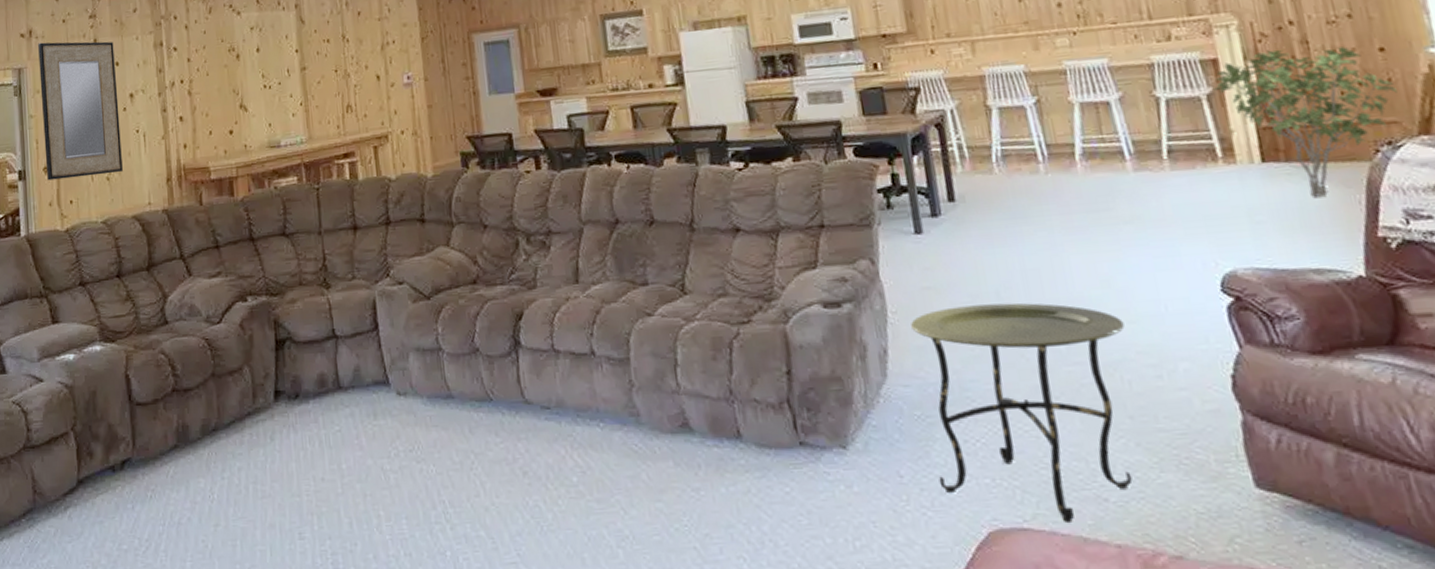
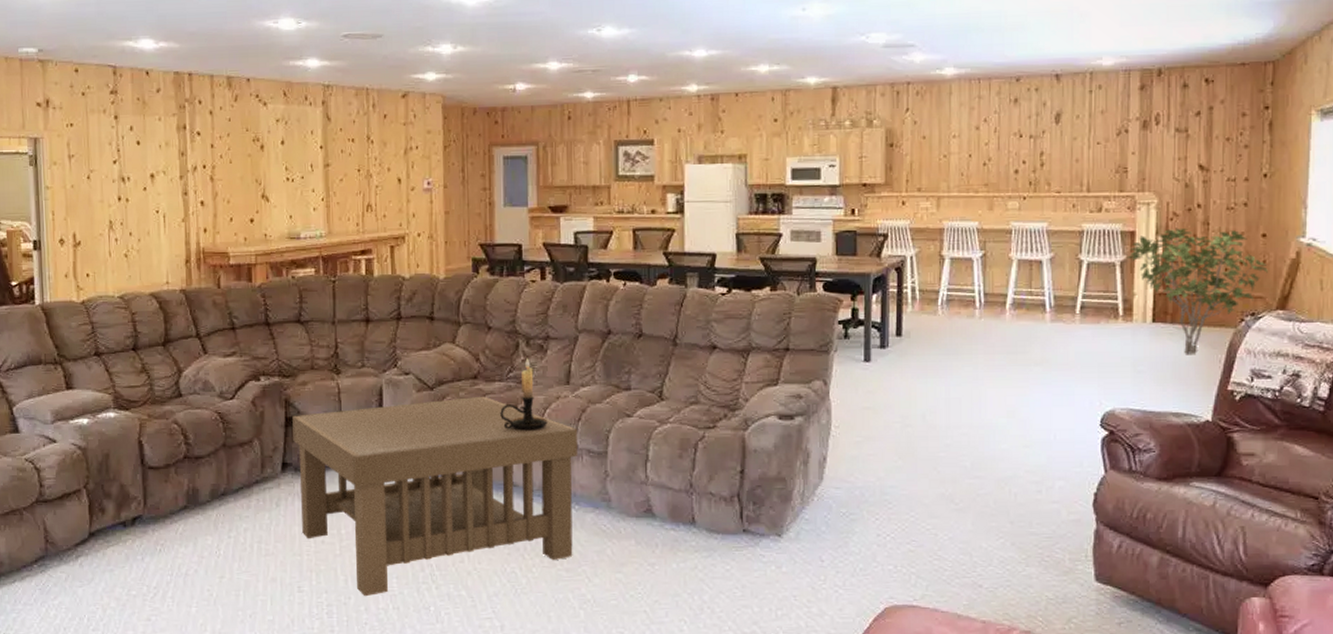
home mirror: present [38,41,123,181] -> none [55,113,141,253]
coffee table: none [282,302,603,542] -> present [292,396,577,597]
candle holder: none [505,257,559,339] -> present [500,358,548,431]
side table: present [911,303,1133,524] -> none [849,425,1020,603]

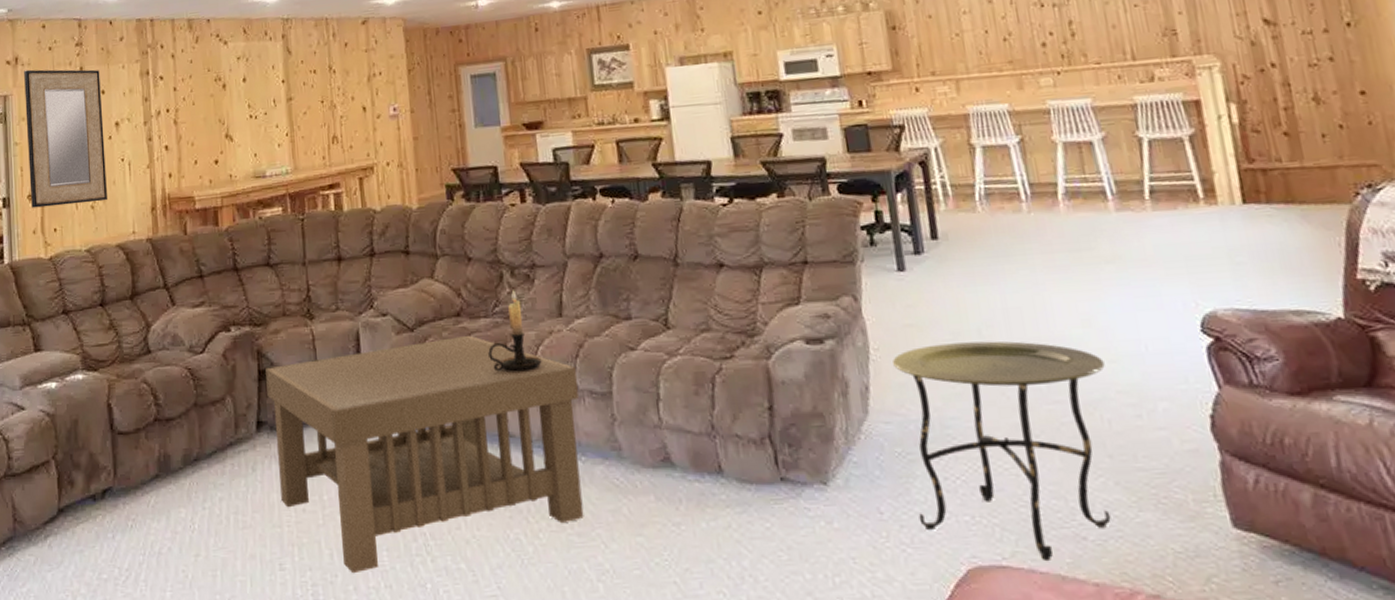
home mirror: none [55,113,141,253] -> present [24,69,107,208]
side table: none [849,425,1020,603] -> present [892,341,1111,562]
shrub: present [1126,228,1268,354] -> none [1195,89,1378,239]

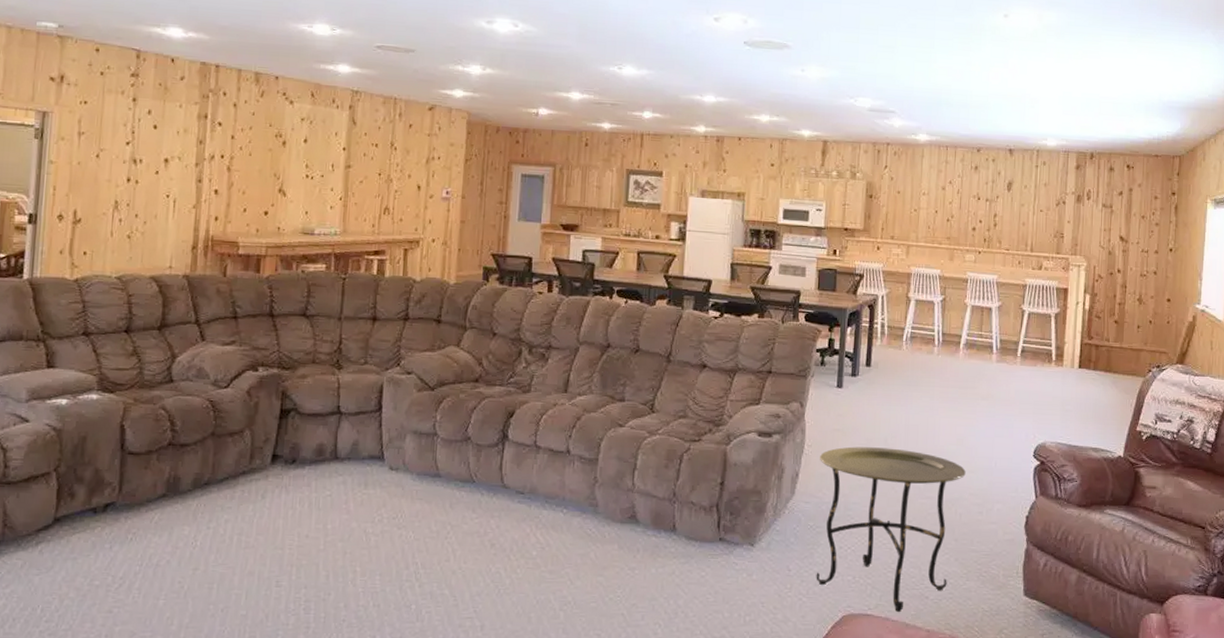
home mirror: present [24,69,107,208] -> none [61,90,154,233]
coffee table: present [265,335,584,574] -> none [286,399,571,593]
candle holder: present [488,290,542,372] -> none [498,365,543,435]

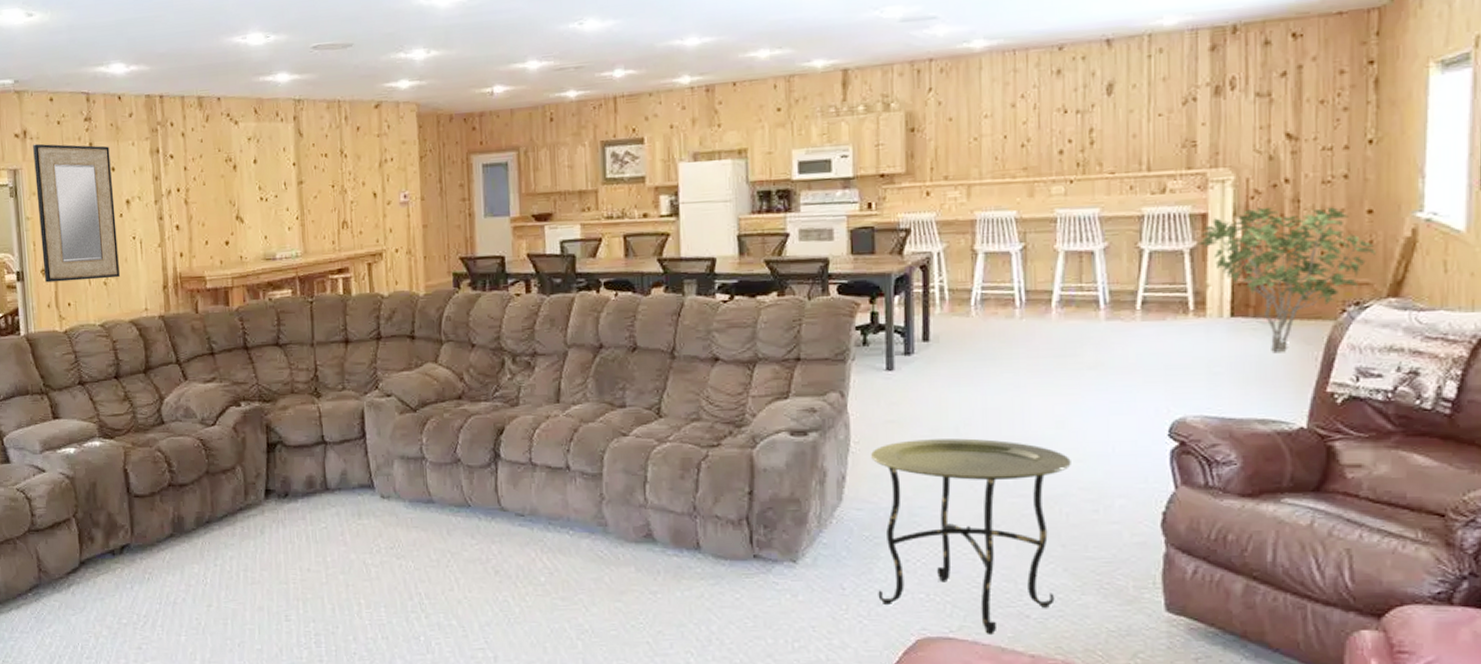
home mirror: none [61,90,154,233] -> present [33,143,120,283]
shrub: none [1060,288,1171,398] -> present [1197,207,1376,352]

